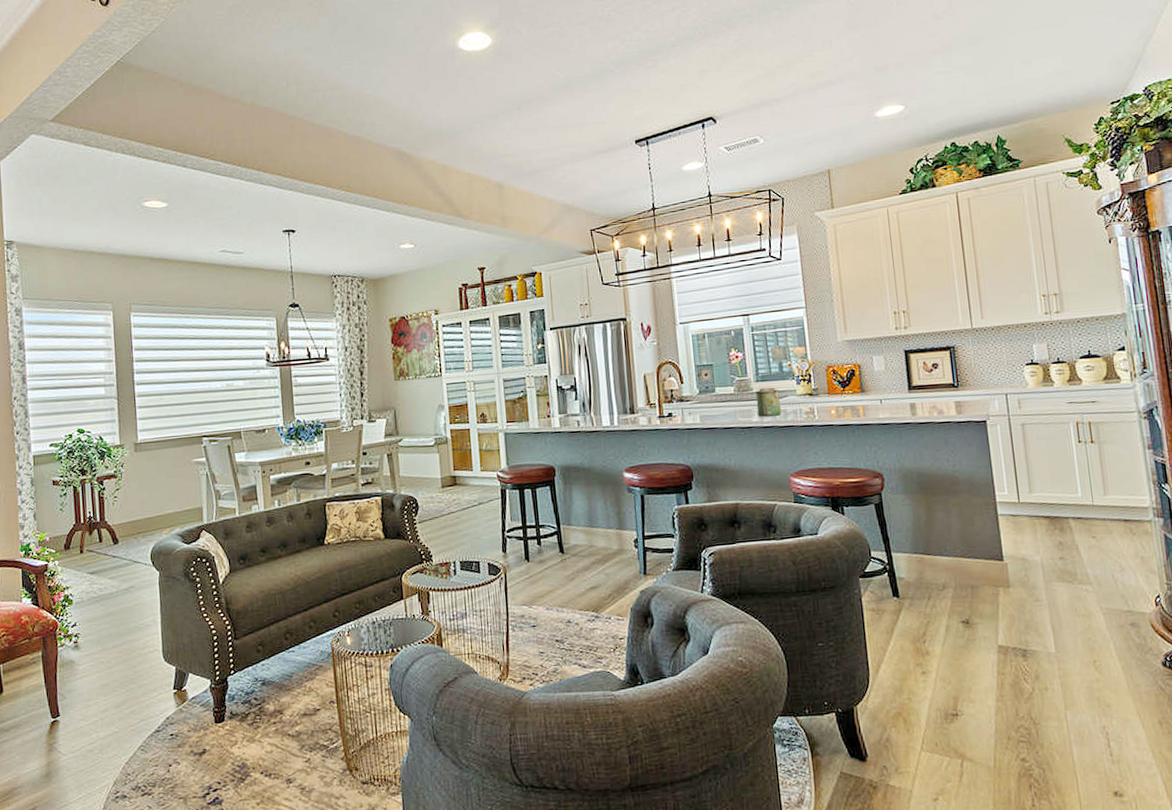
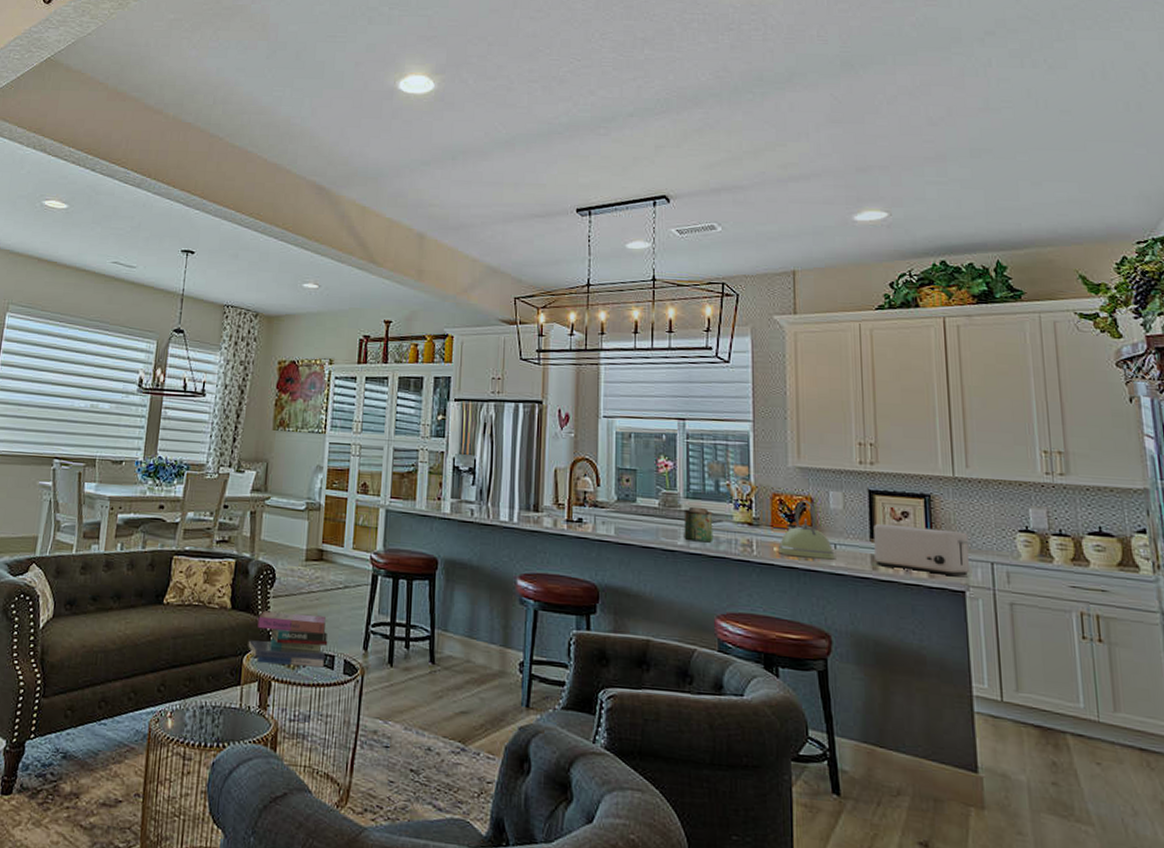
books: none [404,530,472,579] -> present [248,610,328,668]
kettle: none [834,367,883,416] -> present [777,500,836,561]
toaster: none [910,373,988,412] -> present [873,523,970,577]

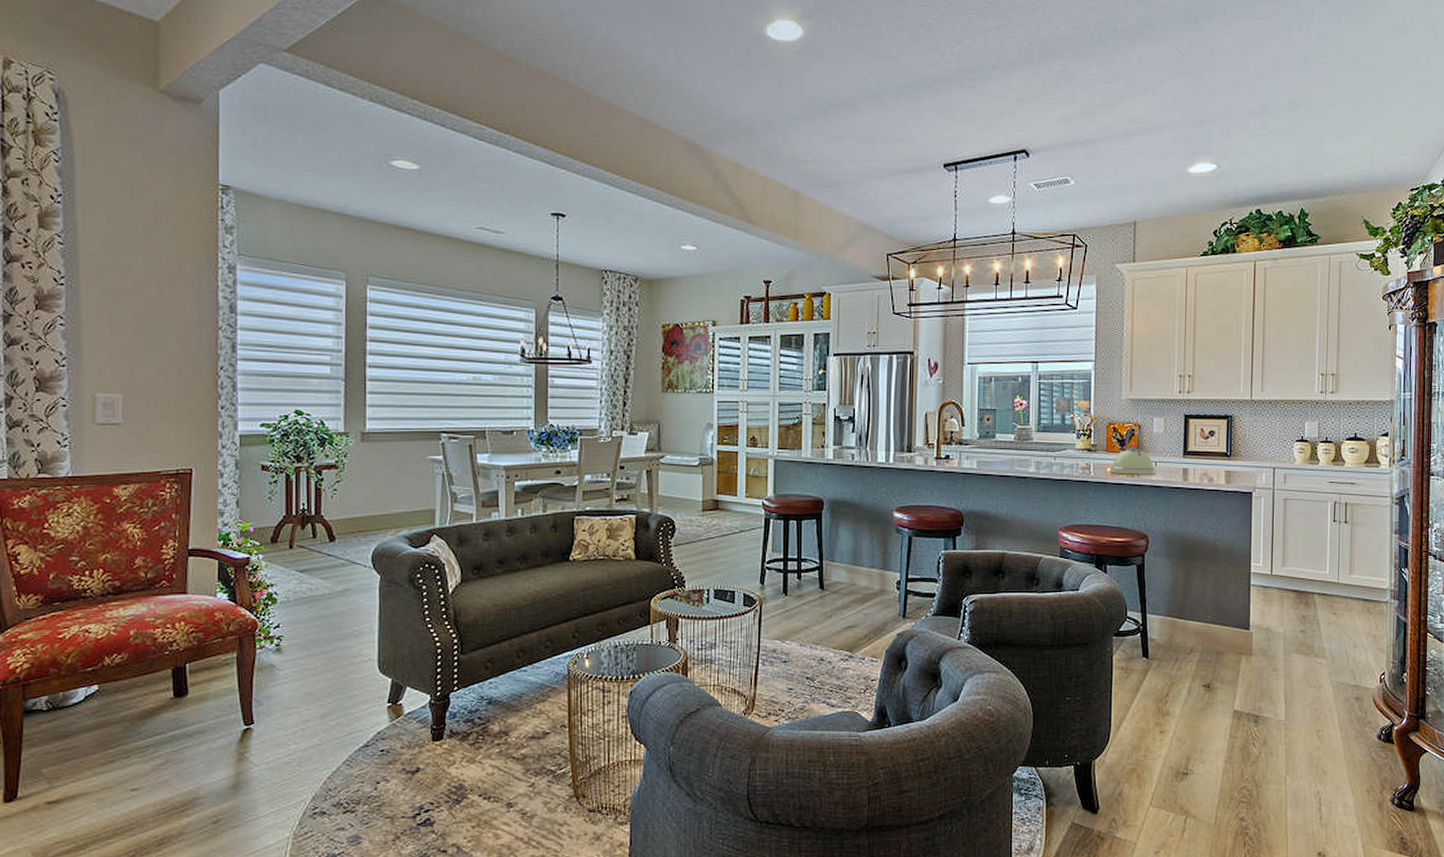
books: present [248,610,328,668] -> none [654,558,728,604]
canister: present [684,506,713,544] -> none [1034,438,1059,470]
toaster: present [873,523,970,577] -> none [1186,442,1258,481]

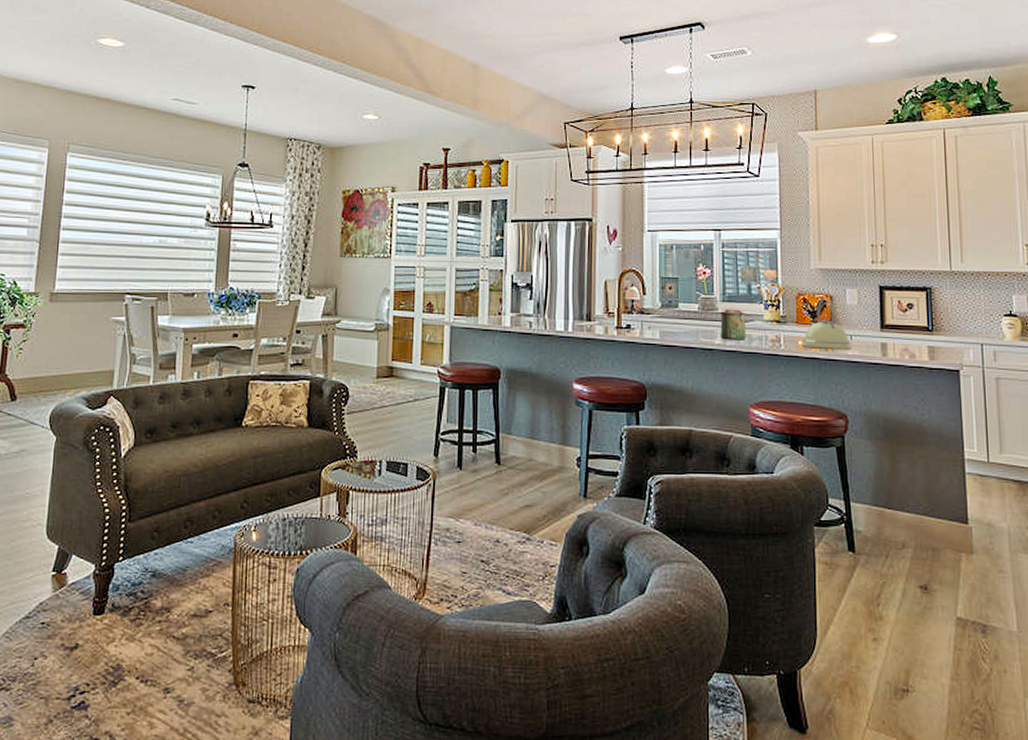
canister: none [1034,438,1059,470] -> present [720,308,747,342]

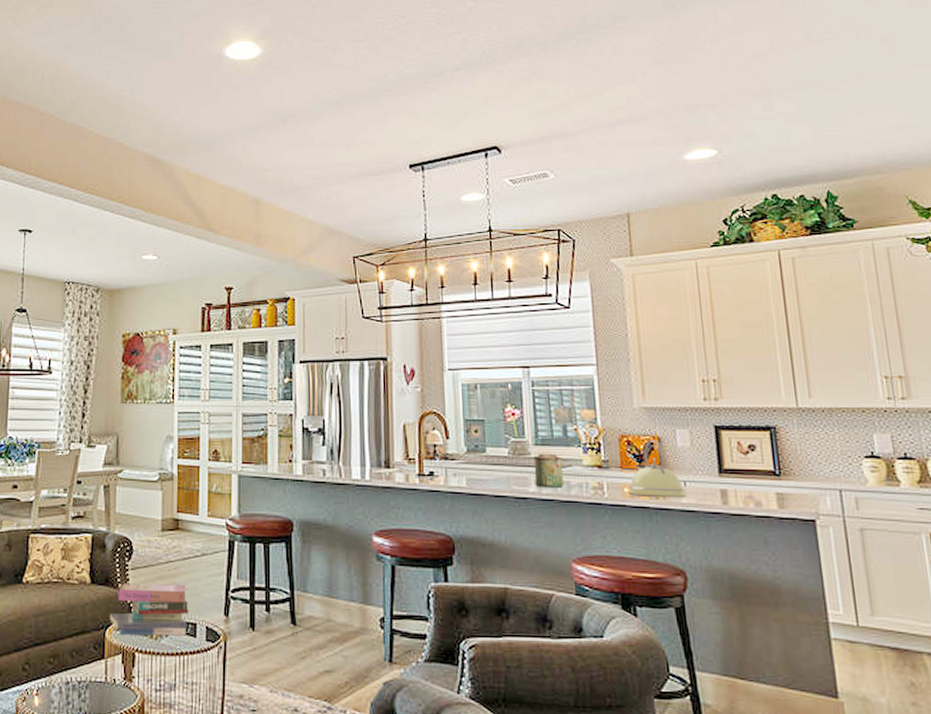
books: none [325,426,401,475] -> present [109,583,189,636]

